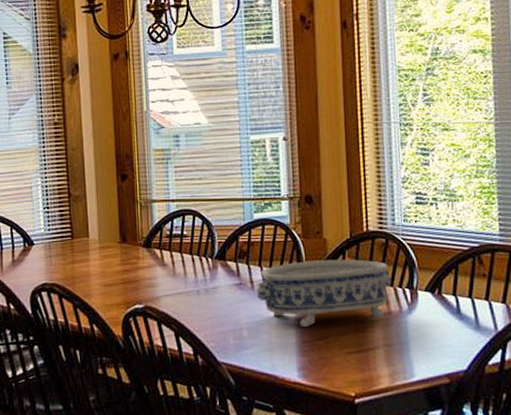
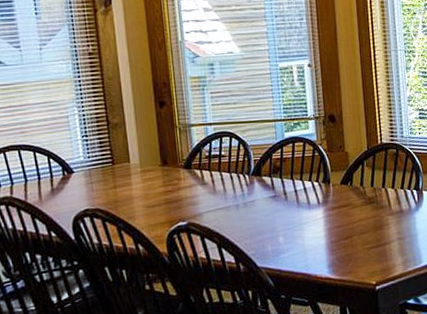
decorative bowl: present [256,259,392,328] -> none [289,168,402,230]

